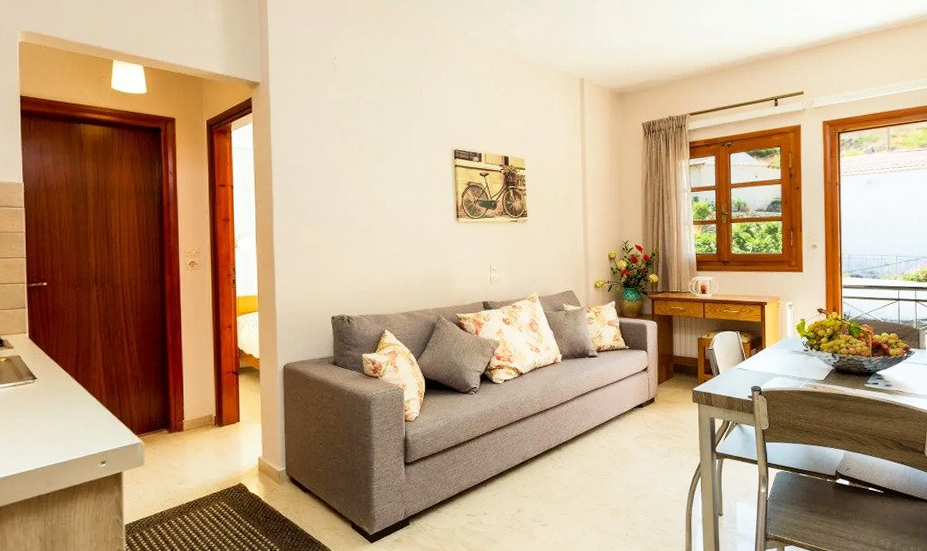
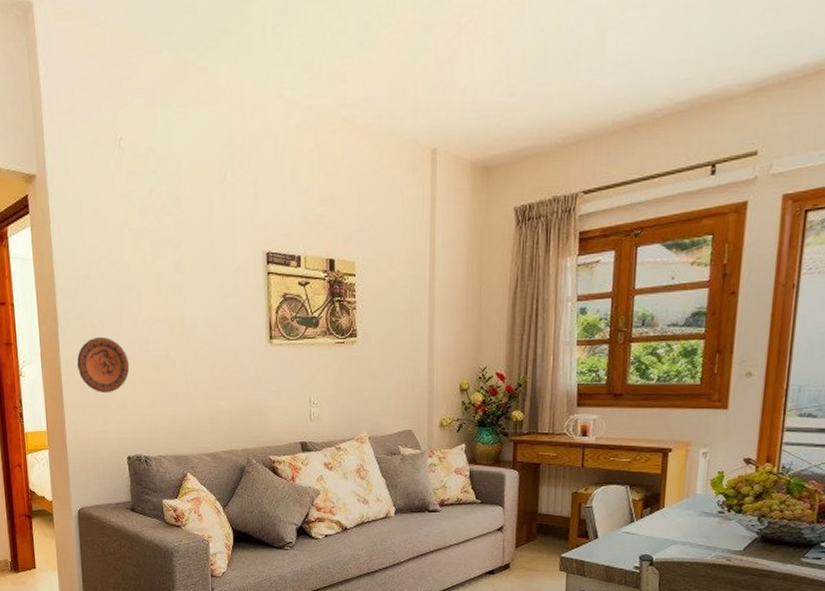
decorative plate: none [288,214,336,262] -> present [76,336,130,394]

